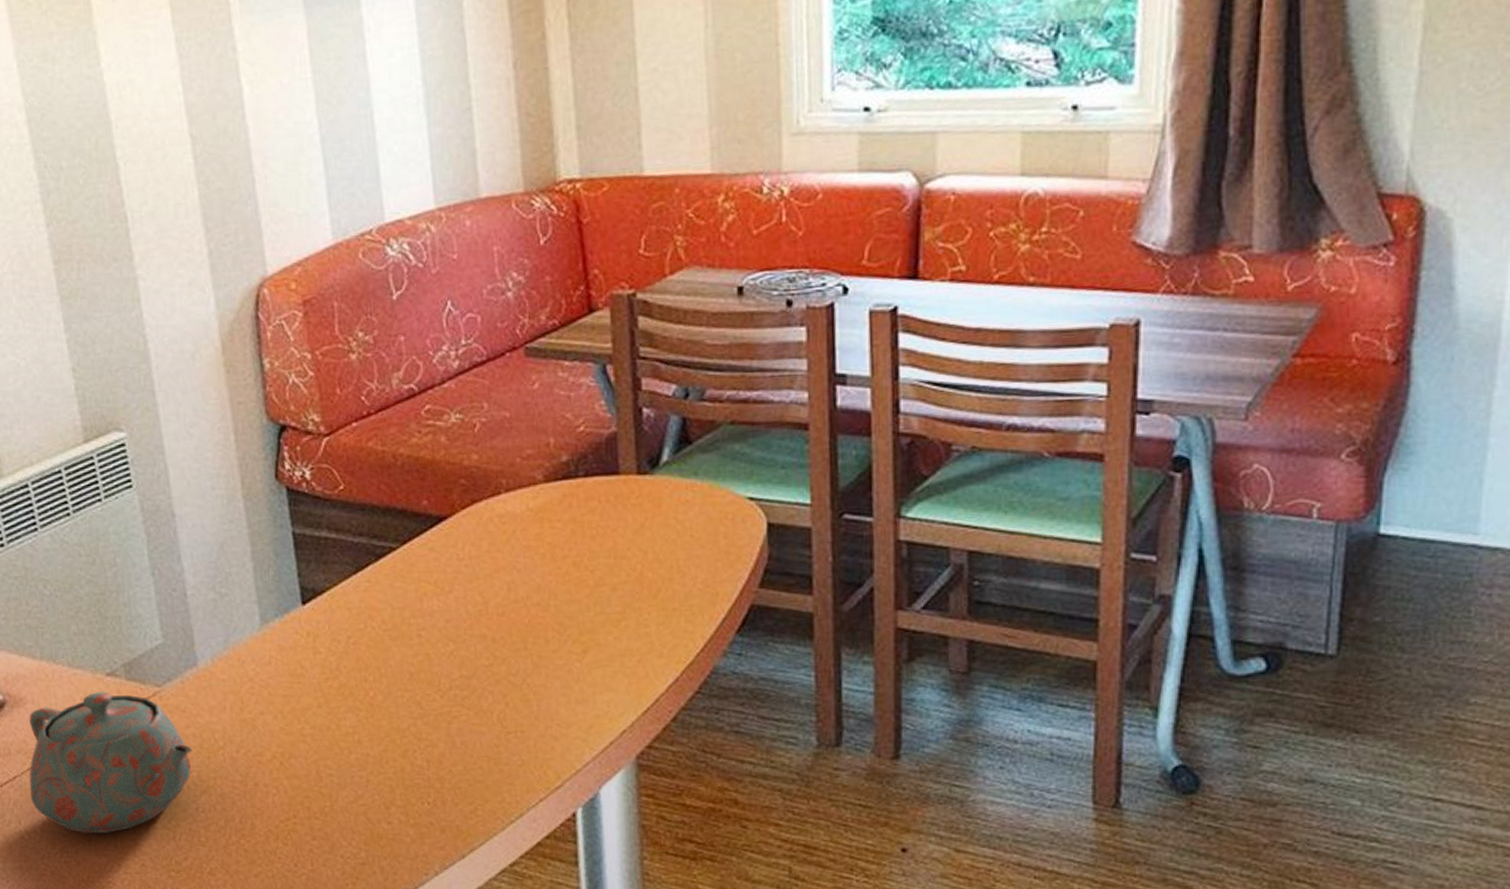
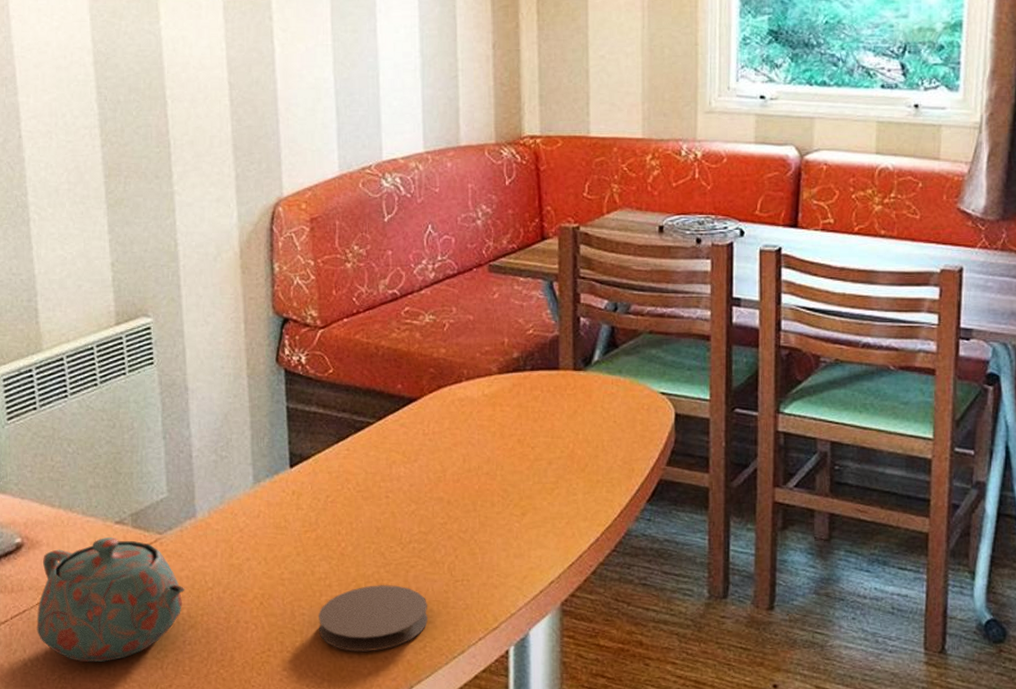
coaster: none [349,738,478,817] -> present [319,584,429,652]

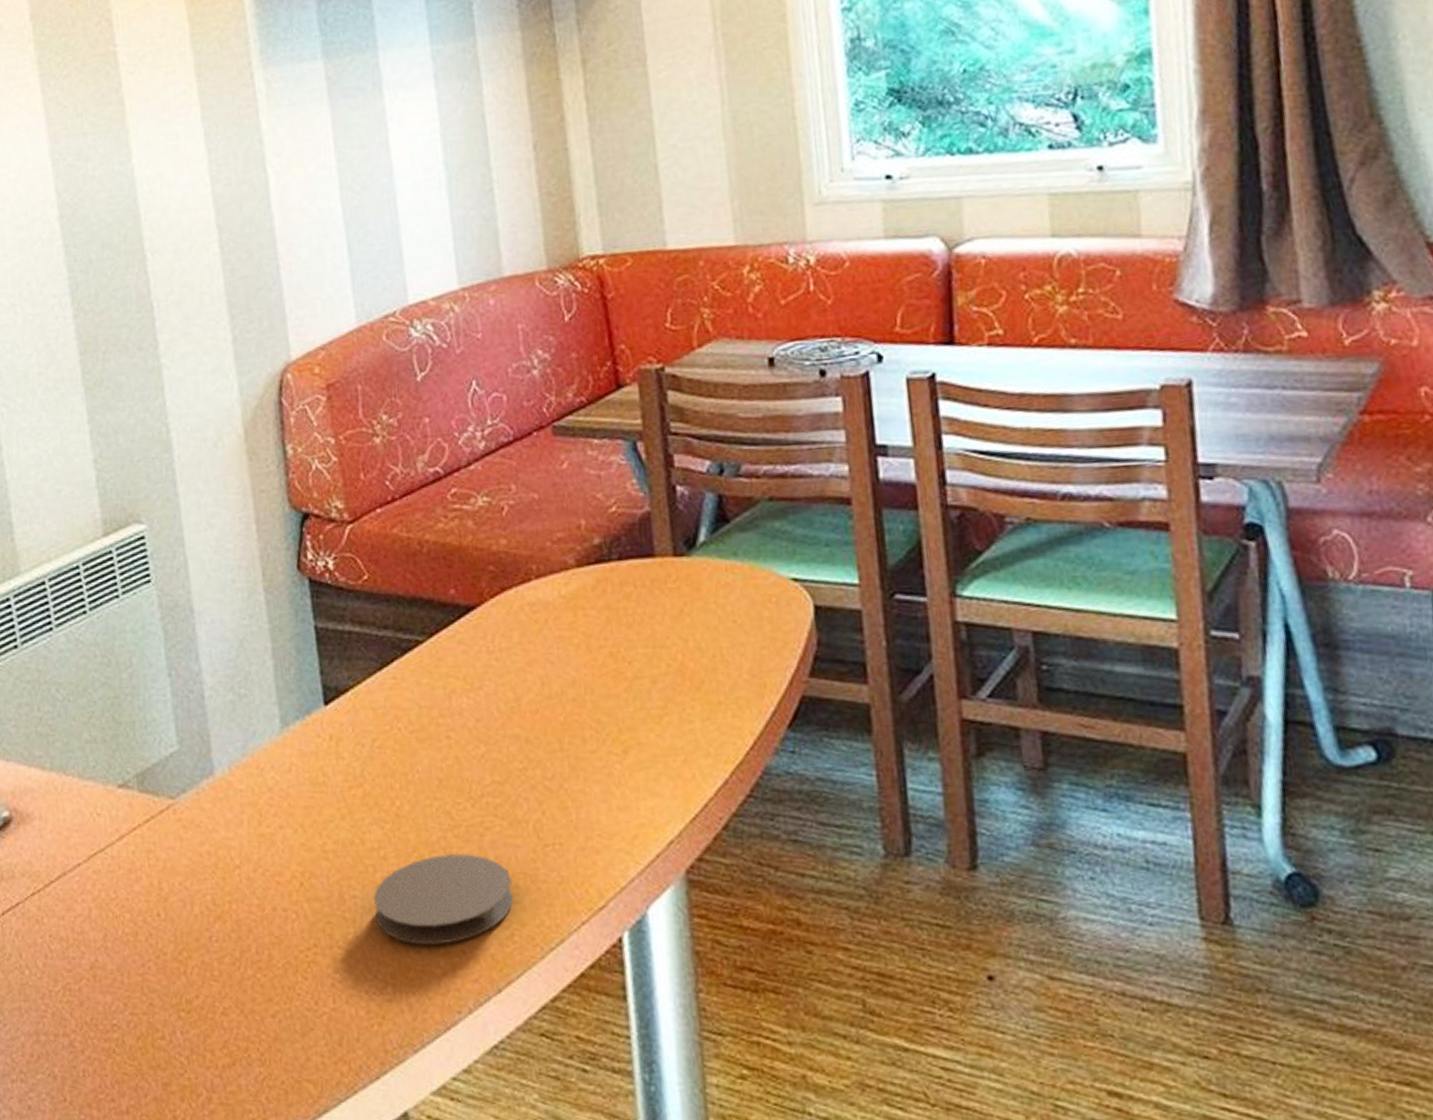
teapot: present [36,538,185,663] -> none [32,806,207,969]

